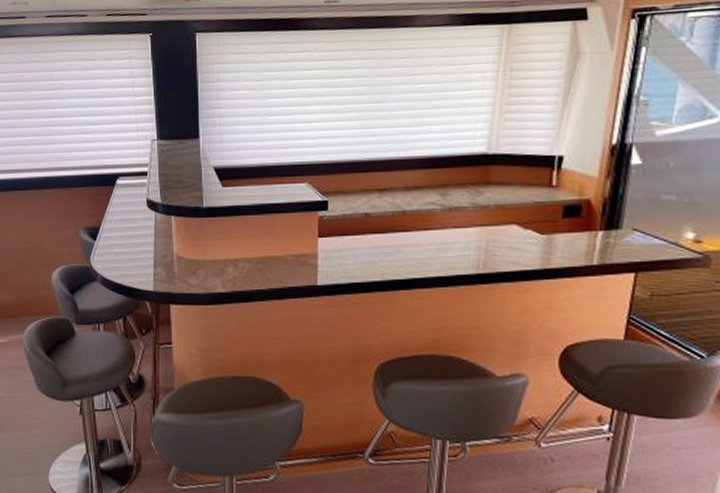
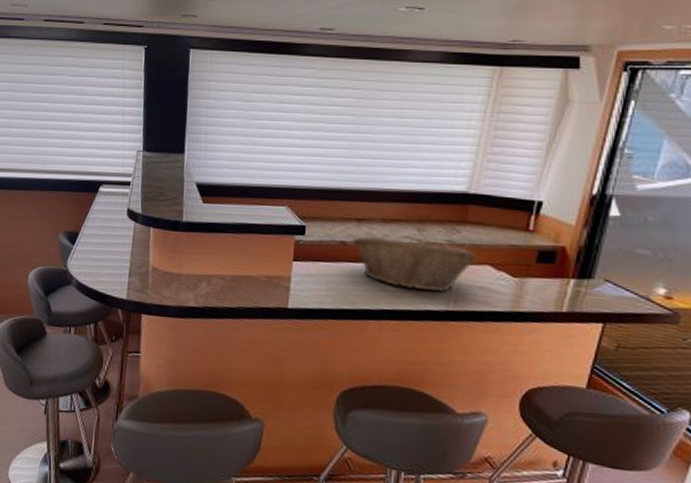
fruit basket: none [376,204,502,256] -> present [352,236,476,293]

